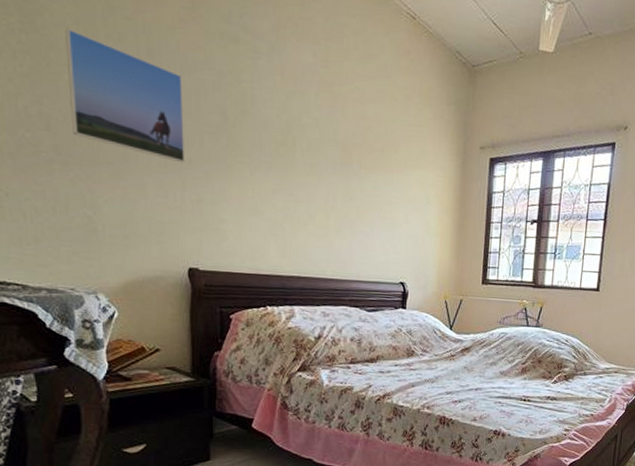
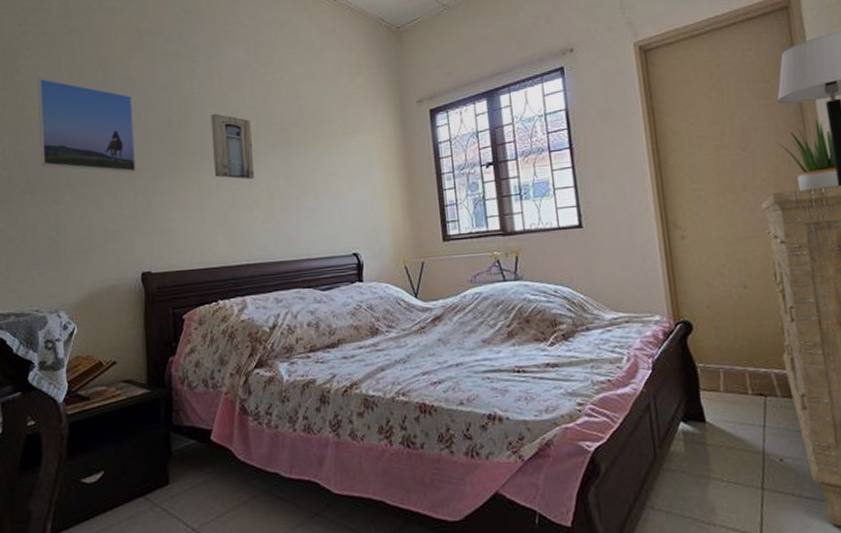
wall art: none [270,116,313,194] -> present [211,113,255,180]

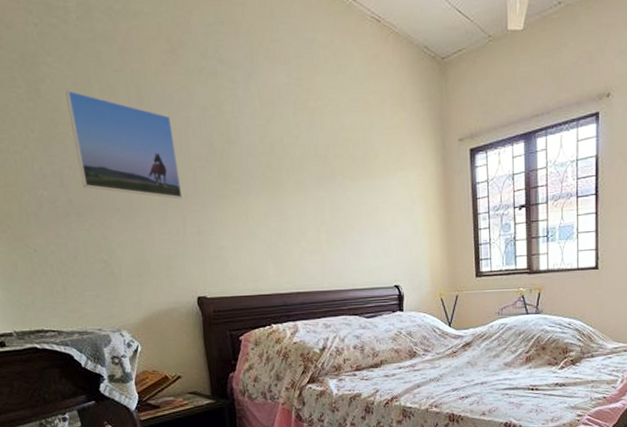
wall art: present [211,113,255,180] -> none [254,141,301,212]

